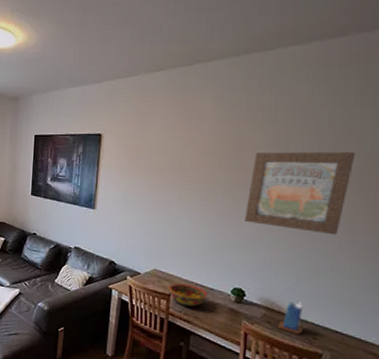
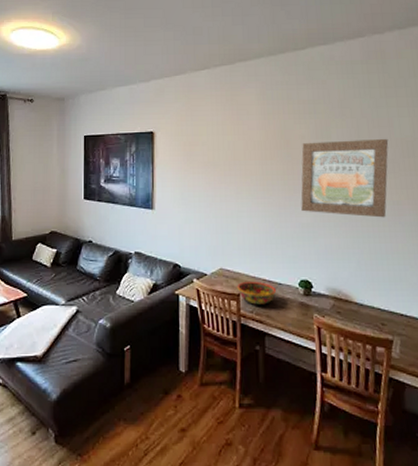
candle: present [278,301,303,334] -> none [348,287,371,321]

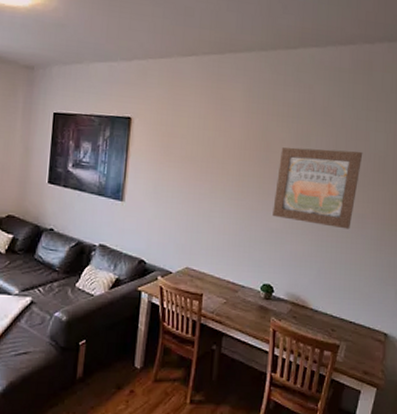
bowl: present [237,281,276,305] -> none [200,281,238,306]

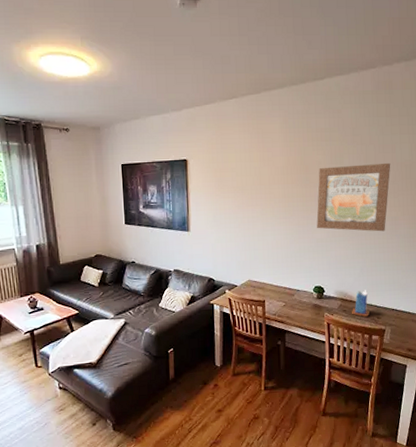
candle: none [303,294,323,327] -> present [352,289,369,317]

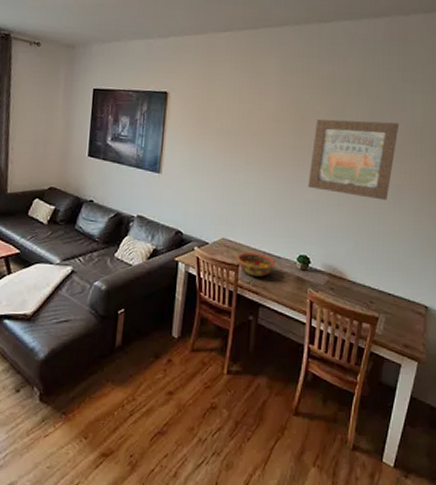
bowl: none [262,289,295,309] -> present [237,252,274,277]
candle: present [352,289,369,317] -> none [340,266,361,299]

